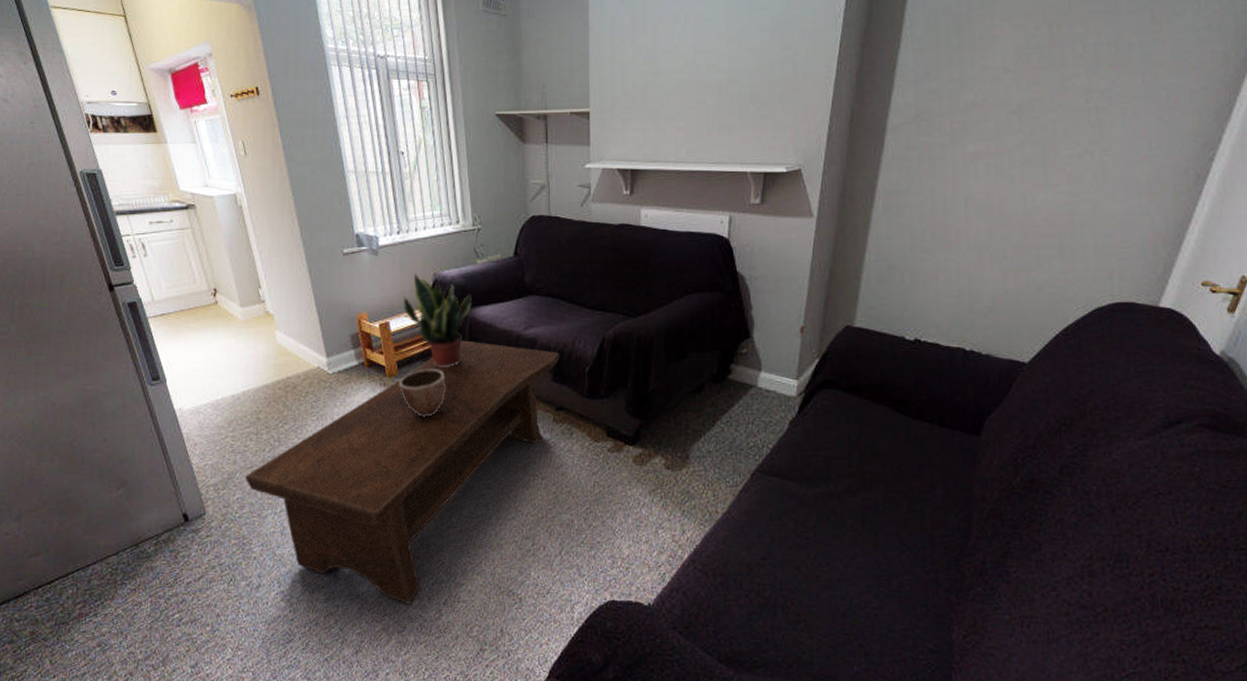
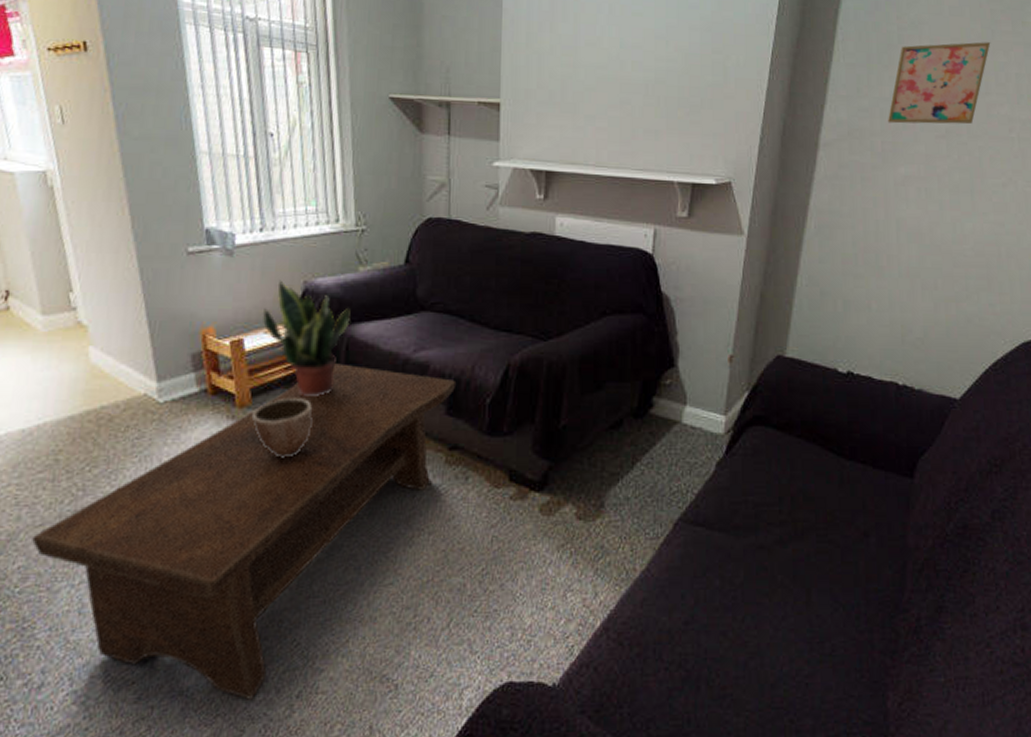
wall art: none [957,14,1068,103] -> present [888,42,991,125]

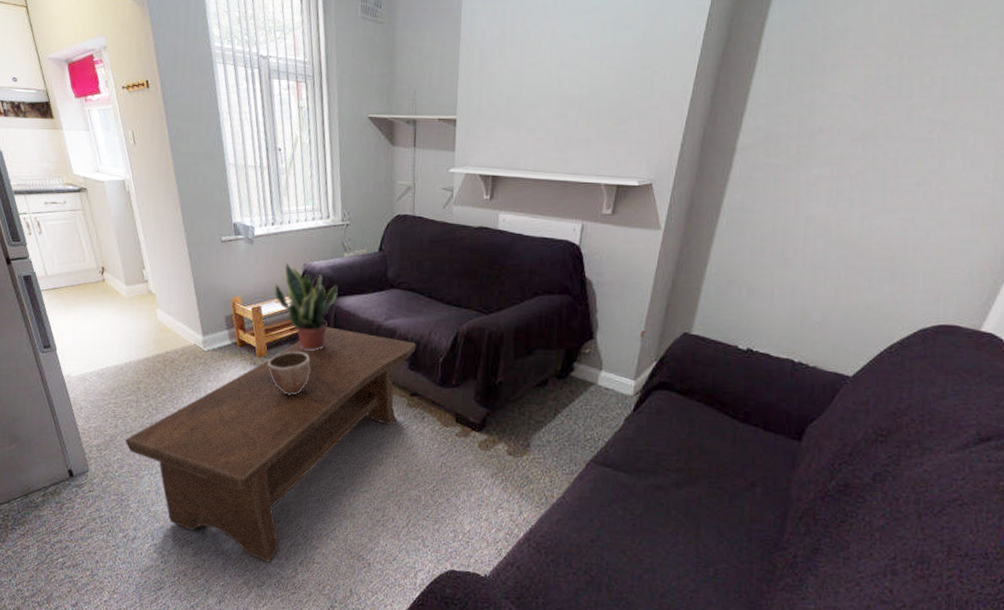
wall art: present [888,42,991,125] -> none [805,47,919,128]

